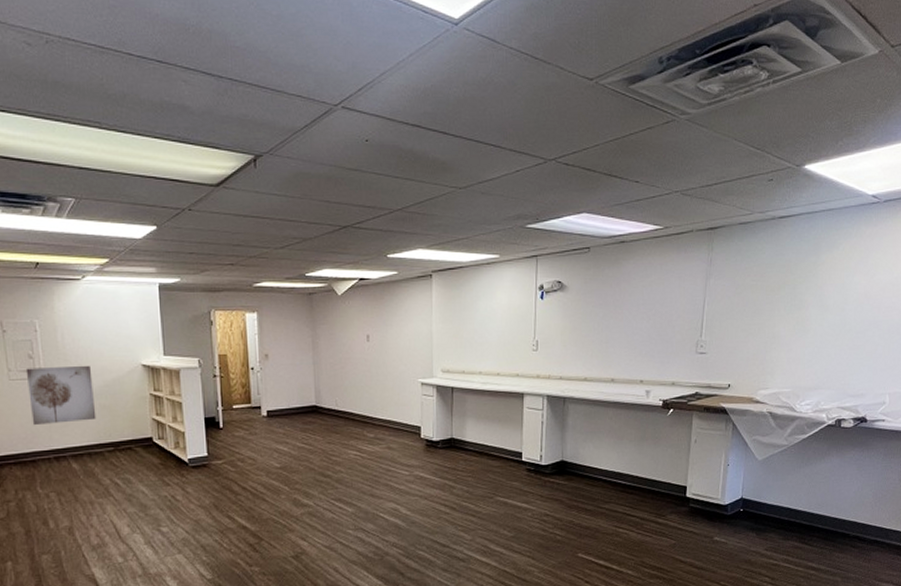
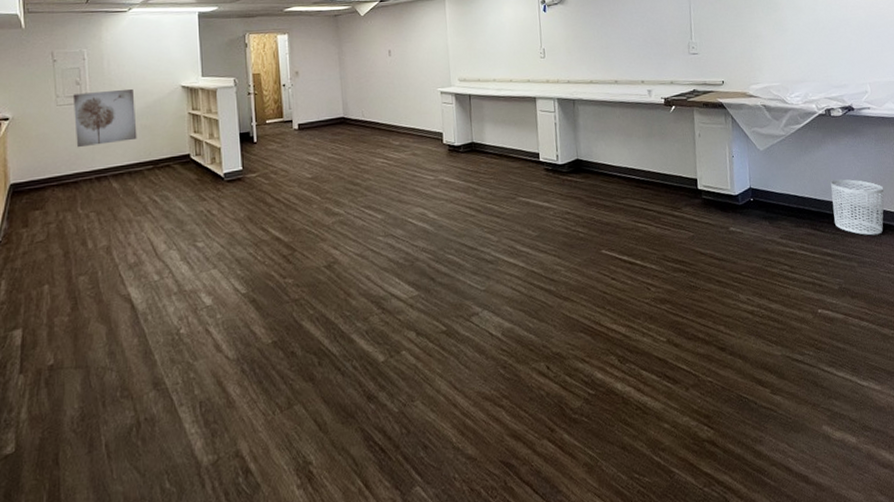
waste bin: none [825,493,884,552] -> present [830,179,884,236]

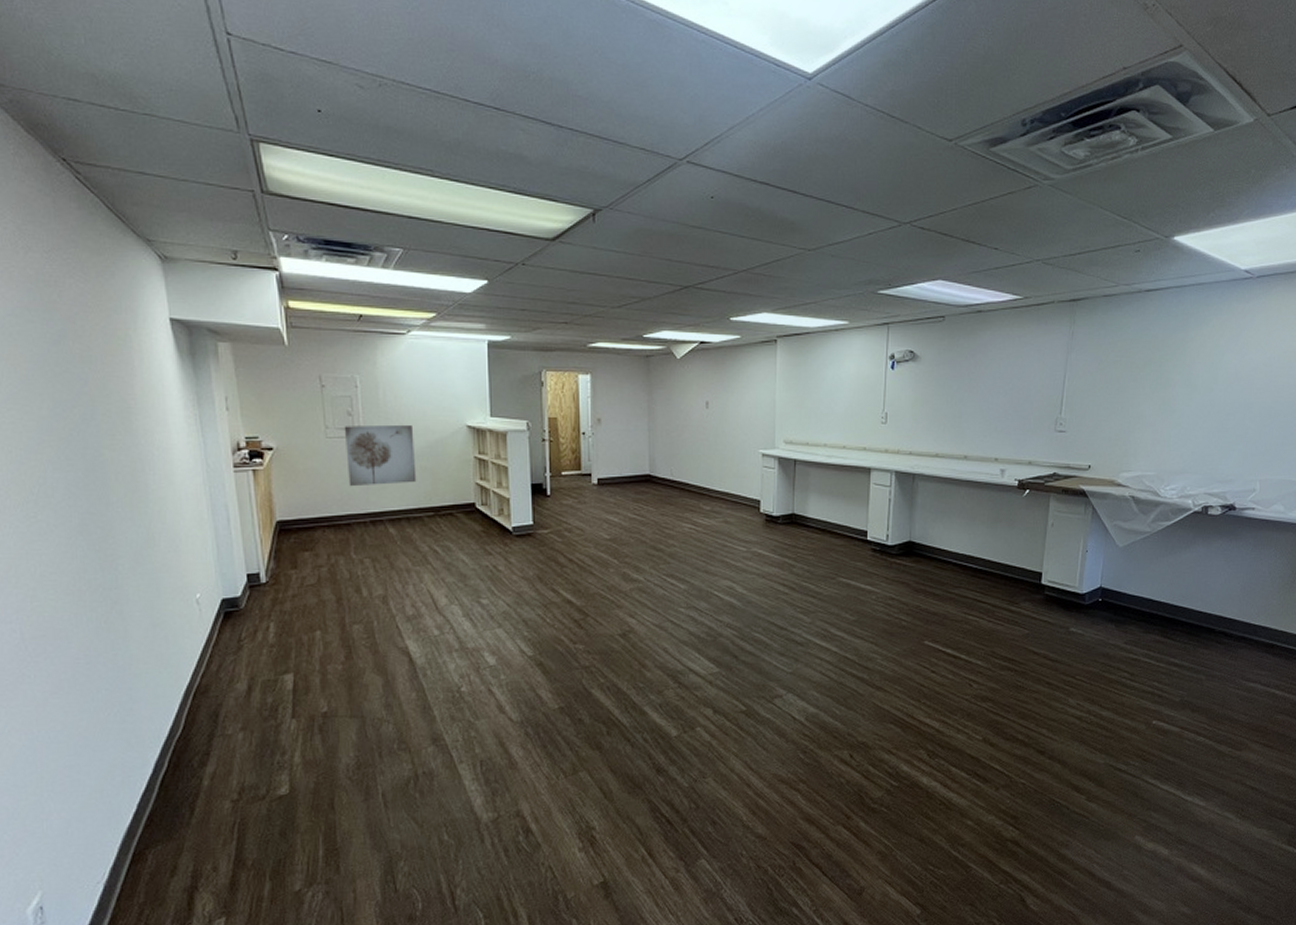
waste bin: present [830,179,884,236] -> none [1189,585,1252,649]

